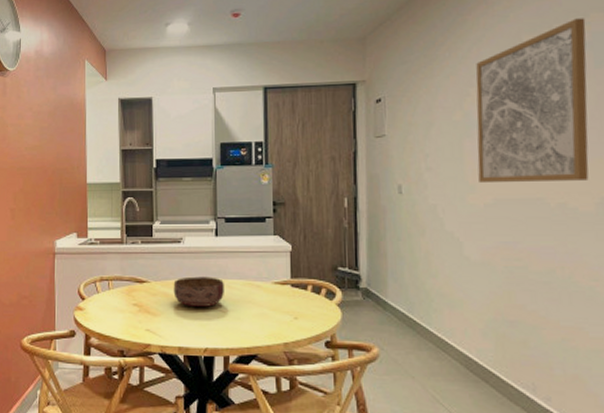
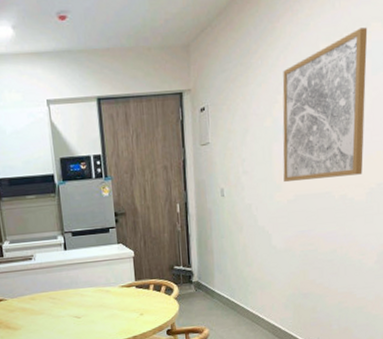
bowl: present [173,276,224,307] -> none [29,288,78,317]

